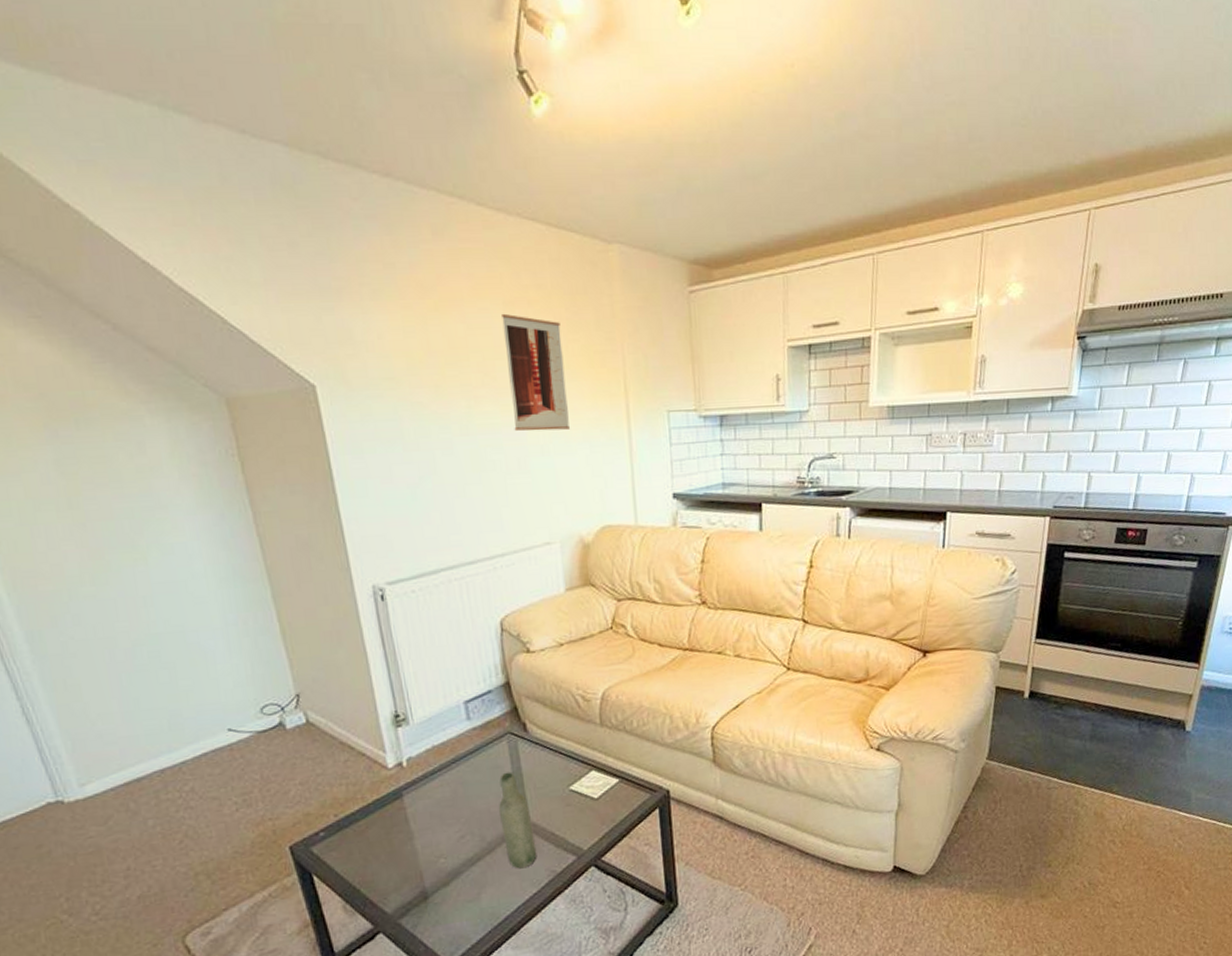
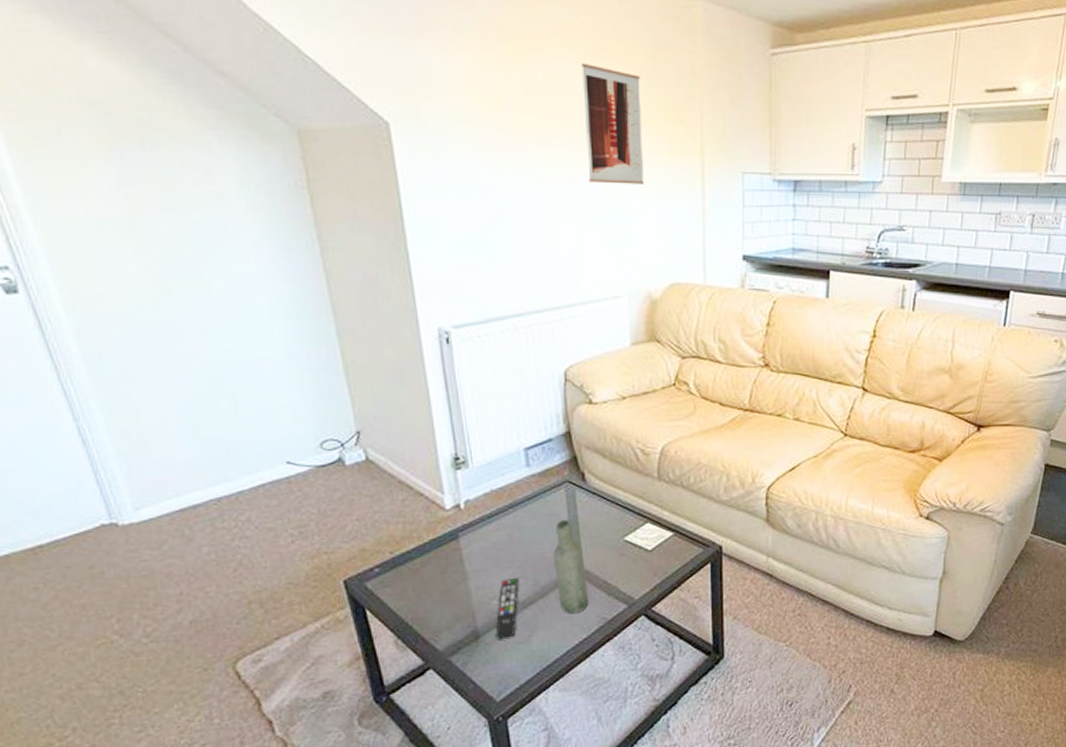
remote control: none [444,835,465,900] -> present [495,578,518,640]

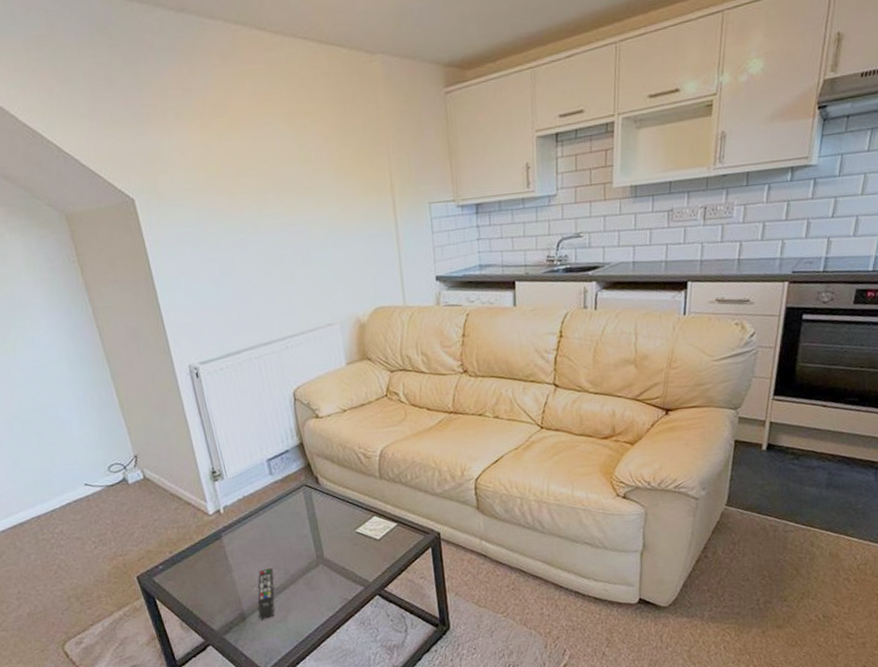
bottle: present [553,519,589,614] -> none [298,517,332,597]
wall art: present [581,62,644,184] -> none [283,125,344,228]

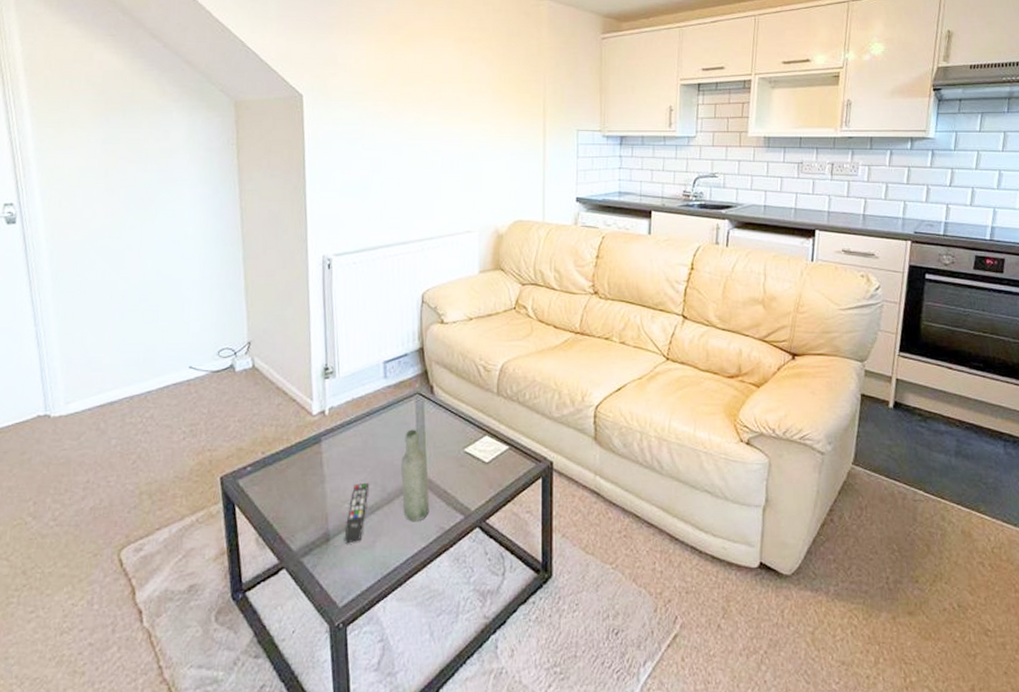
bottle: none [298,517,332,597] -> present [400,429,430,522]

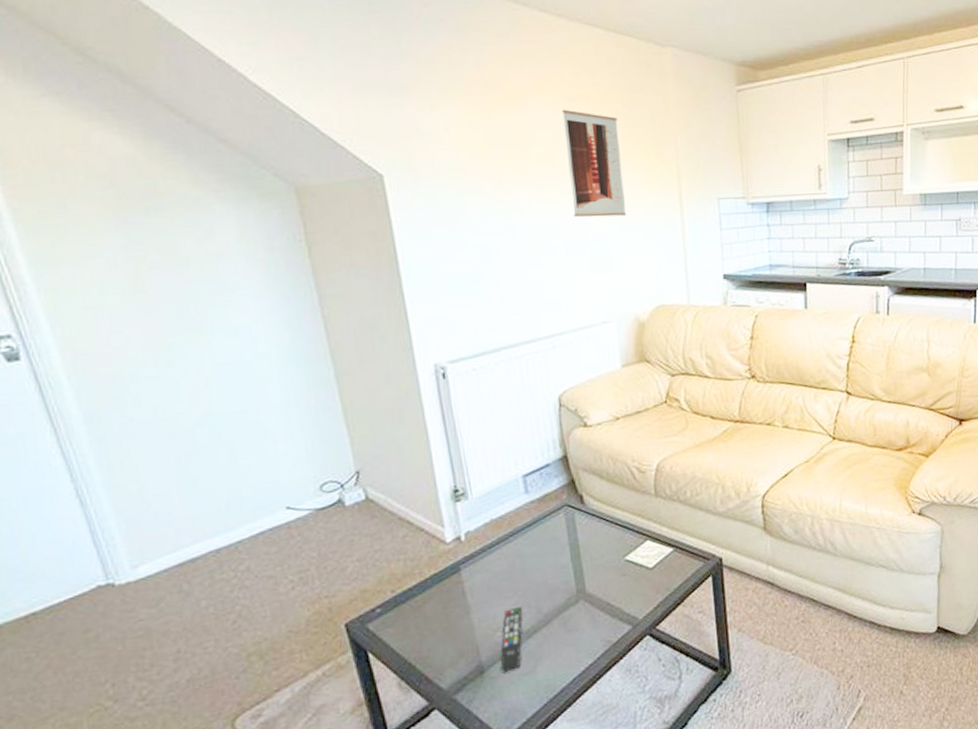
bottle: present [400,429,430,522] -> none [555,543,593,640]
wall art: none [451,48,497,140] -> present [562,109,626,218]

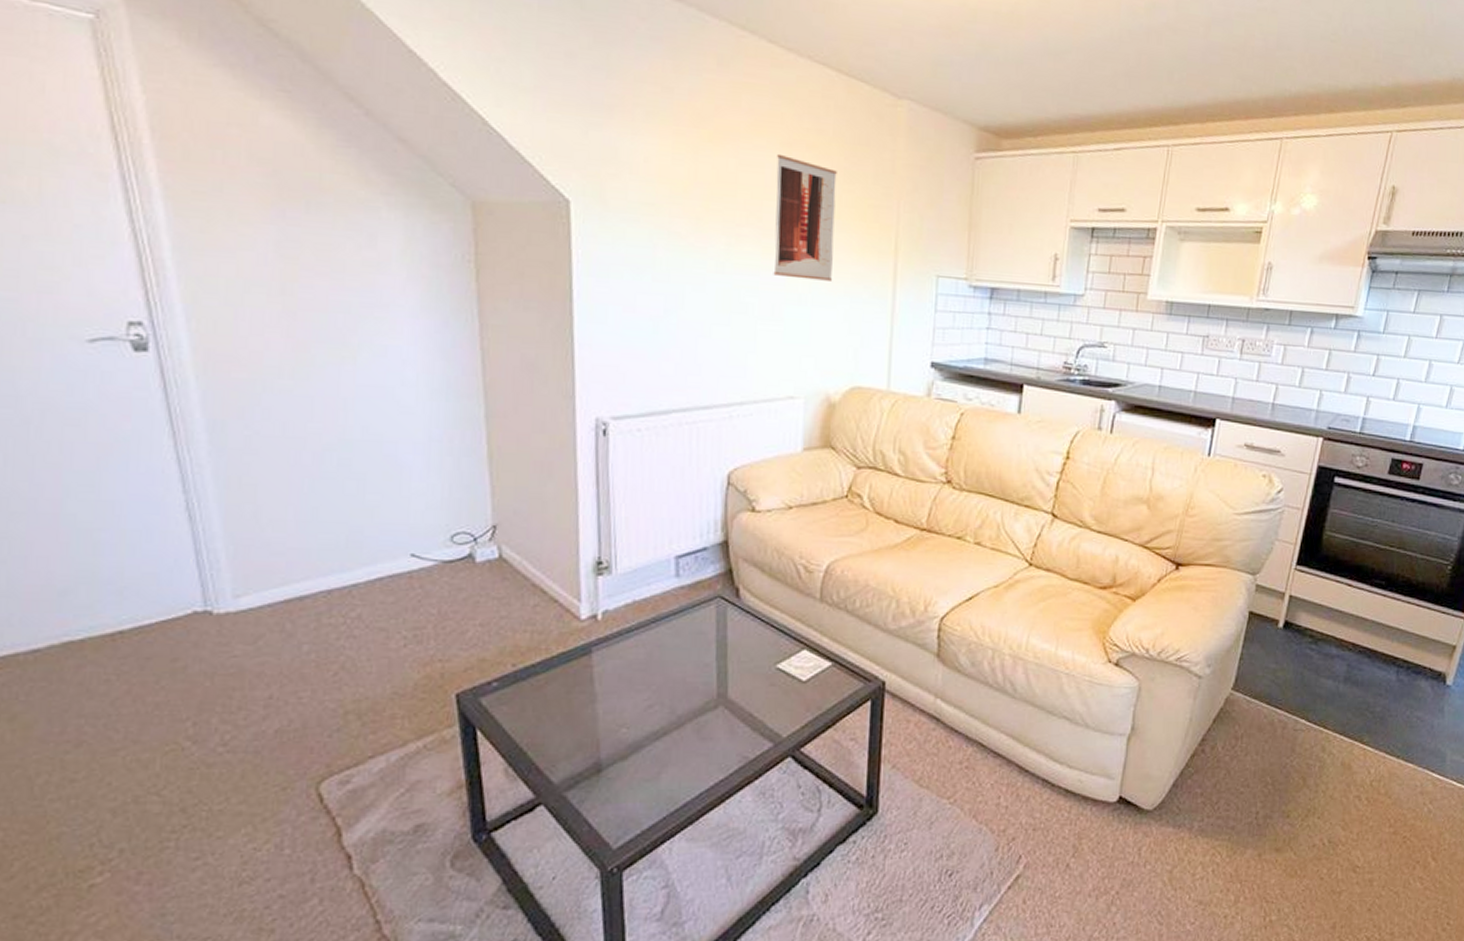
remote control: present [500,607,522,673] -> none [620,704,653,776]

